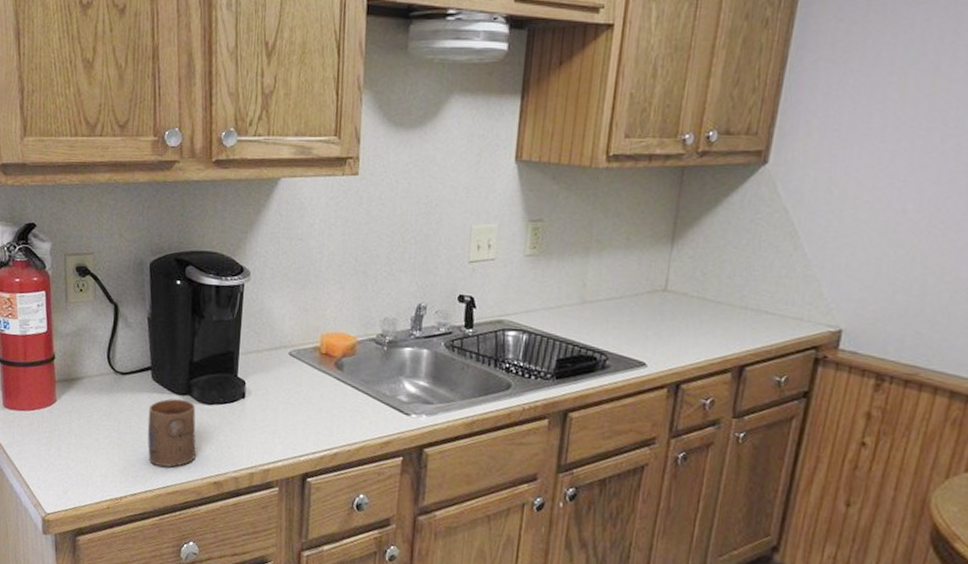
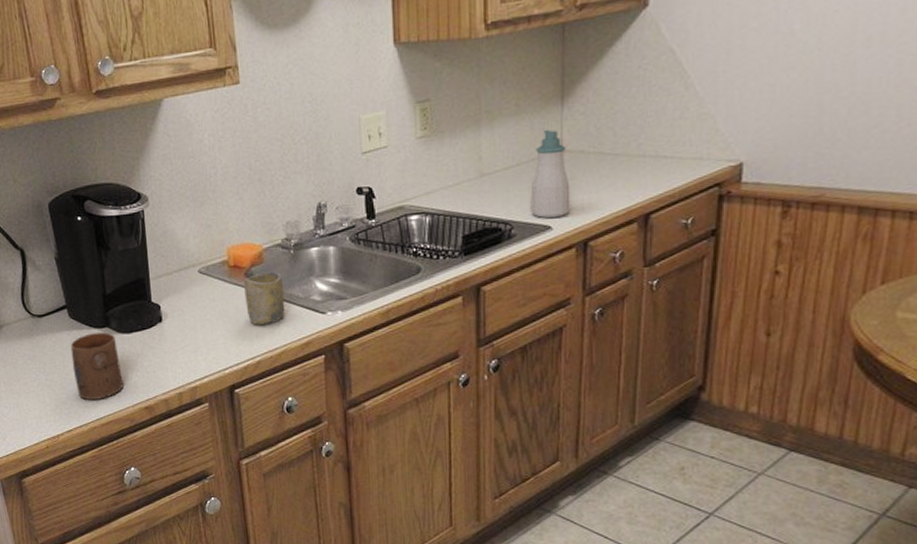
cup: none [331,364,372,417] -> present [244,270,285,325]
soap bottle: none [627,267,671,355] -> present [530,129,571,218]

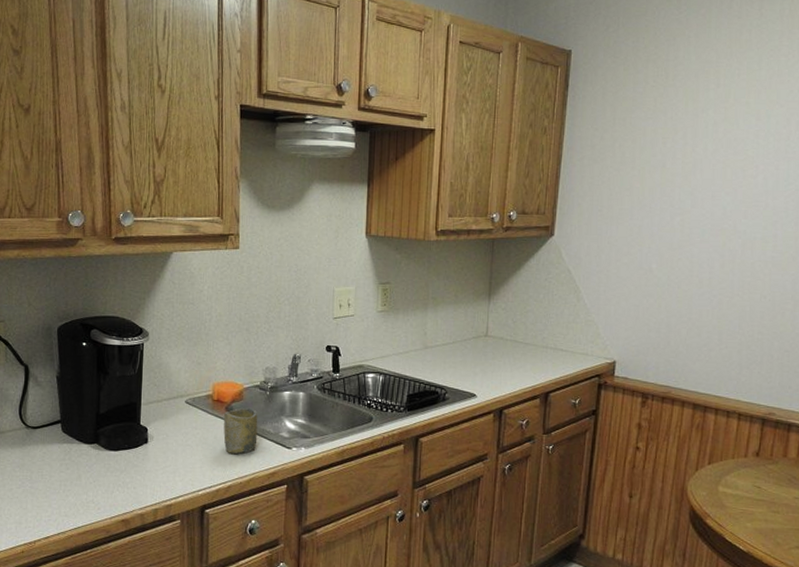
cup: present [70,332,124,400] -> none [58,448,104,510]
soap bottle: present [530,129,571,218] -> none [461,317,492,387]

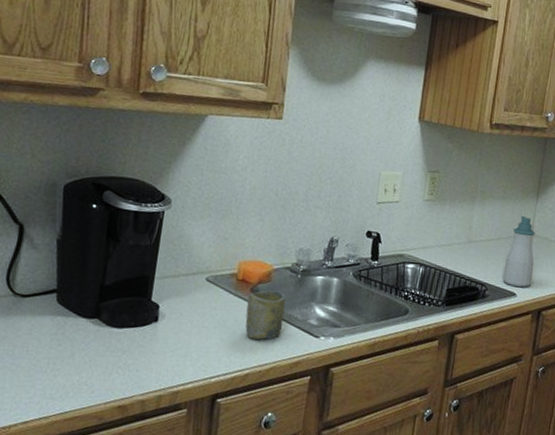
soap bottle: none [461,317,492,387] -> present [502,215,536,287]

